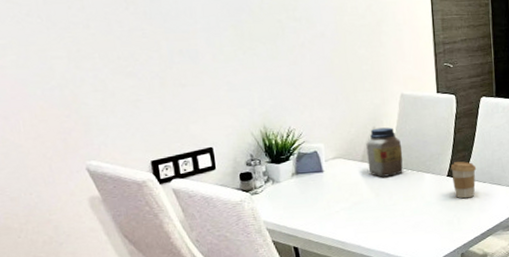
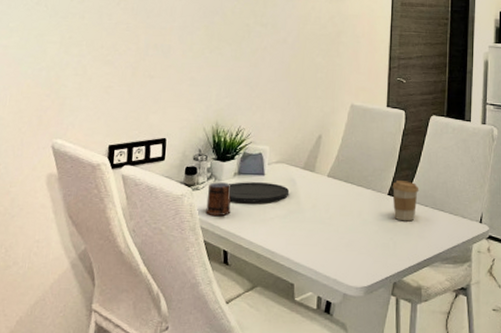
mug: none [266,183,295,216] -> present [206,182,231,216]
plate: none [288,178,351,201] -> present [229,182,290,203]
jar: present [366,127,403,177] -> none [309,136,346,188]

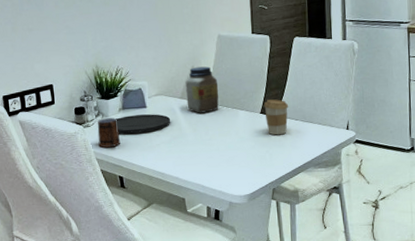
jar: none [309,136,346,188] -> present [185,66,219,113]

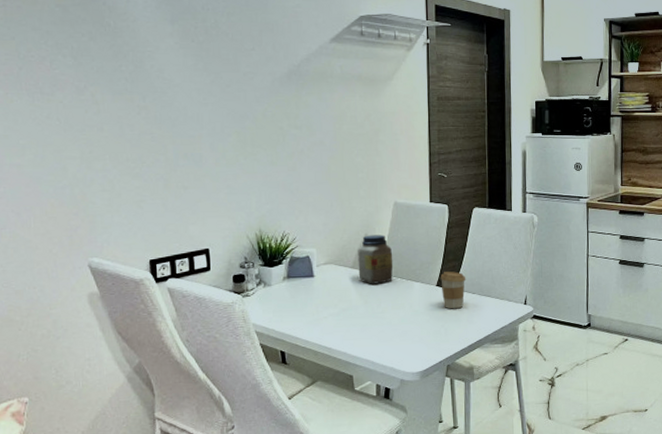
mug: present [97,118,121,148] -> none [258,287,284,319]
plate: present [116,114,171,134] -> none [279,284,341,305]

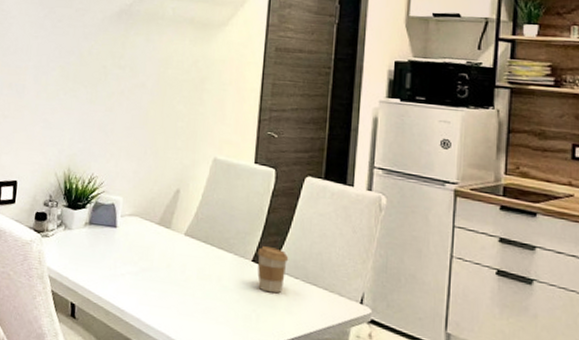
jar: present [358,235,393,284] -> none [164,190,206,248]

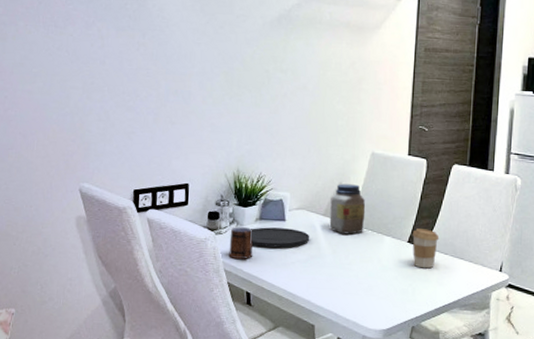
mug: none [54,230,81,267] -> present [229,227,253,259]
plate: none [78,232,143,257] -> present [250,227,310,248]
jar: none [164,190,206,248] -> present [329,184,366,235]

